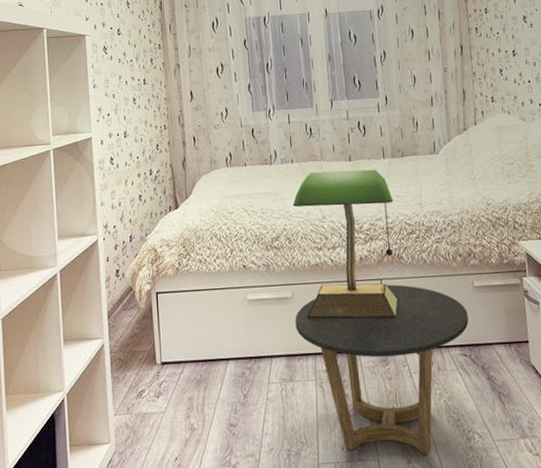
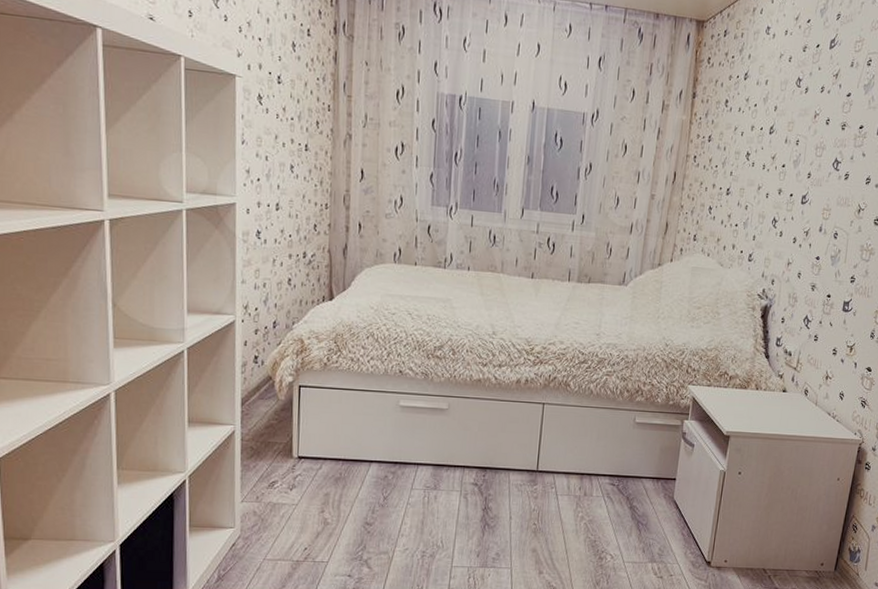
table lamp: present [292,169,398,319] -> none [461,284,571,443]
side table: present [295,284,469,455] -> none [447,409,624,568]

